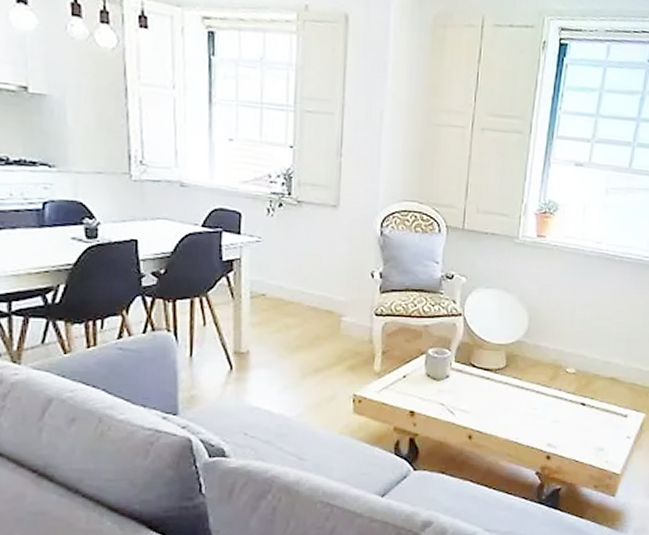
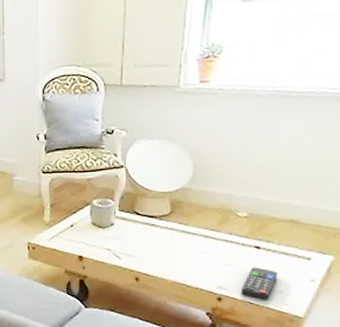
remote control: none [568,424,600,458] -> present [241,267,277,300]

